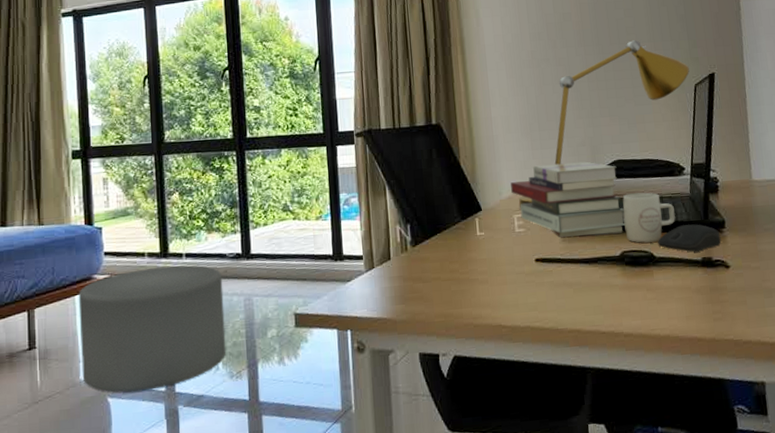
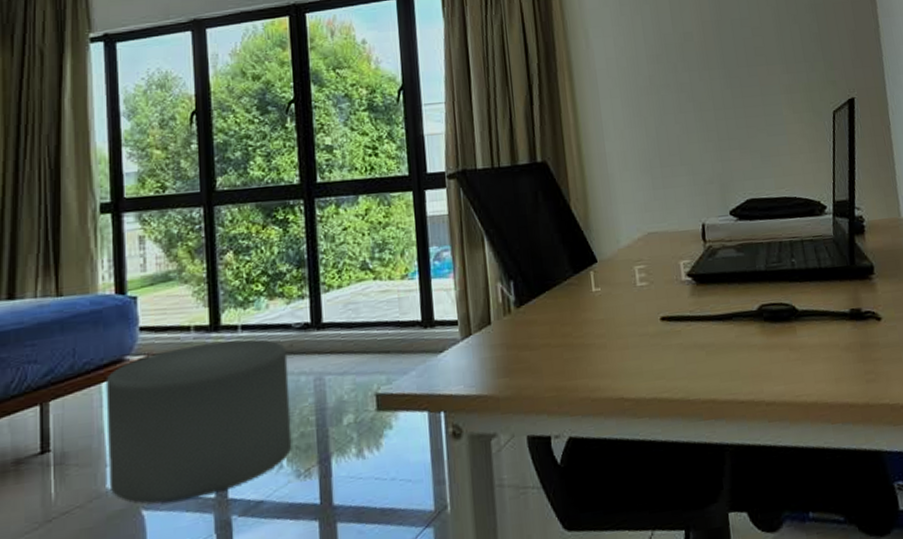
books: present [511,161,626,237] -> none [630,201,763,291]
desk lamp: present [518,40,689,208] -> none [639,62,827,257]
mug: present [622,192,676,243] -> none [758,235,819,295]
computer mouse: present [658,224,721,252] -> none [799,270,871,303]

